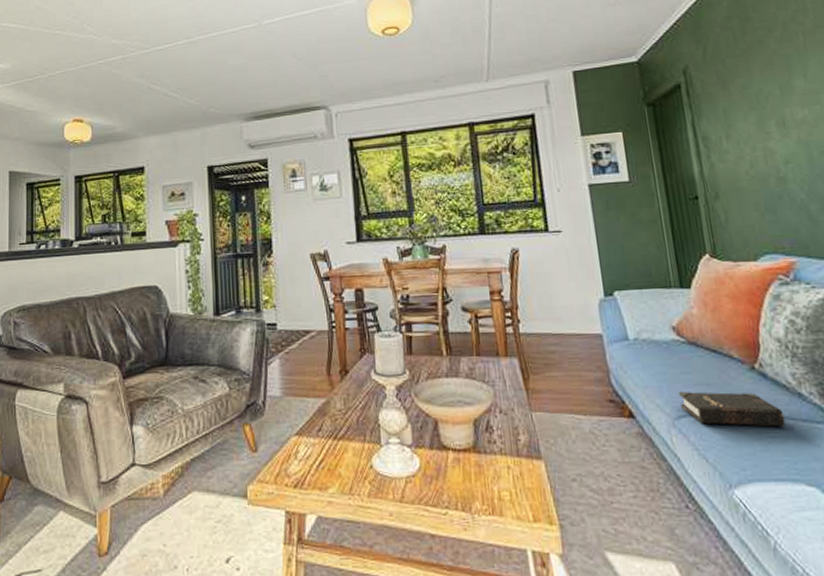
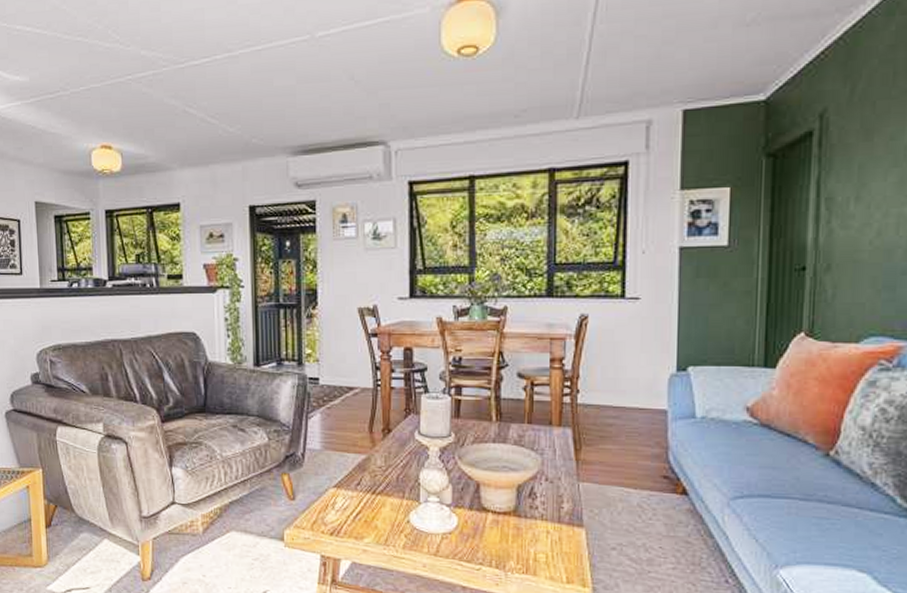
hardback book: present [678,391,786,427] -> none [739,472,850,515]

